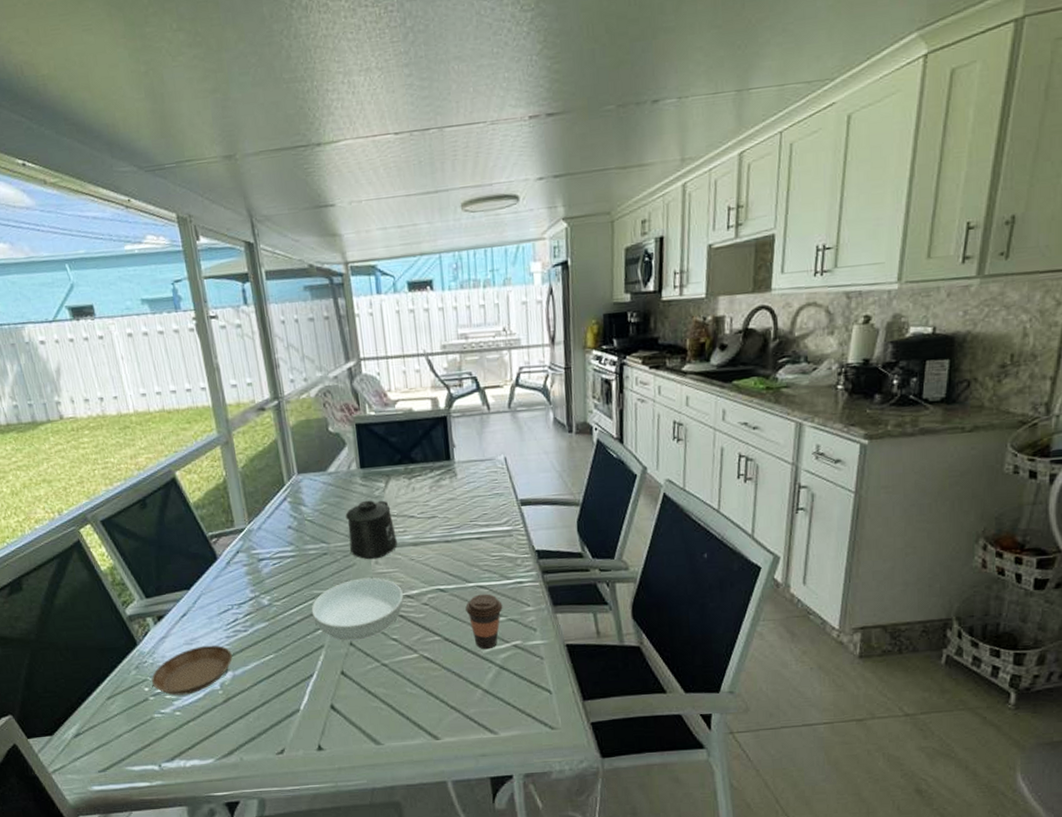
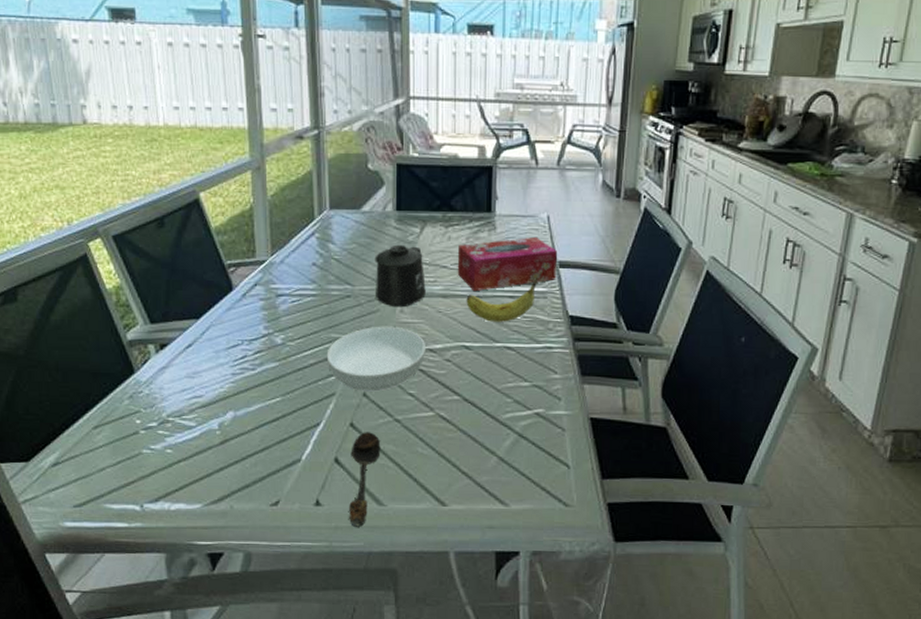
saucer: present [151,645,233,696] -> none [144,380,236,433]
spoon: none [345,678,373,767] -> present [349,432,381,527]
tissue box: none [423,478,519,536] -> present [457,236,557,291]
fruit: none [436,514,503,564] -> present [466,274,539,322]
coffee cup: present [465,593,503,650] -> none [490,355,529,415]

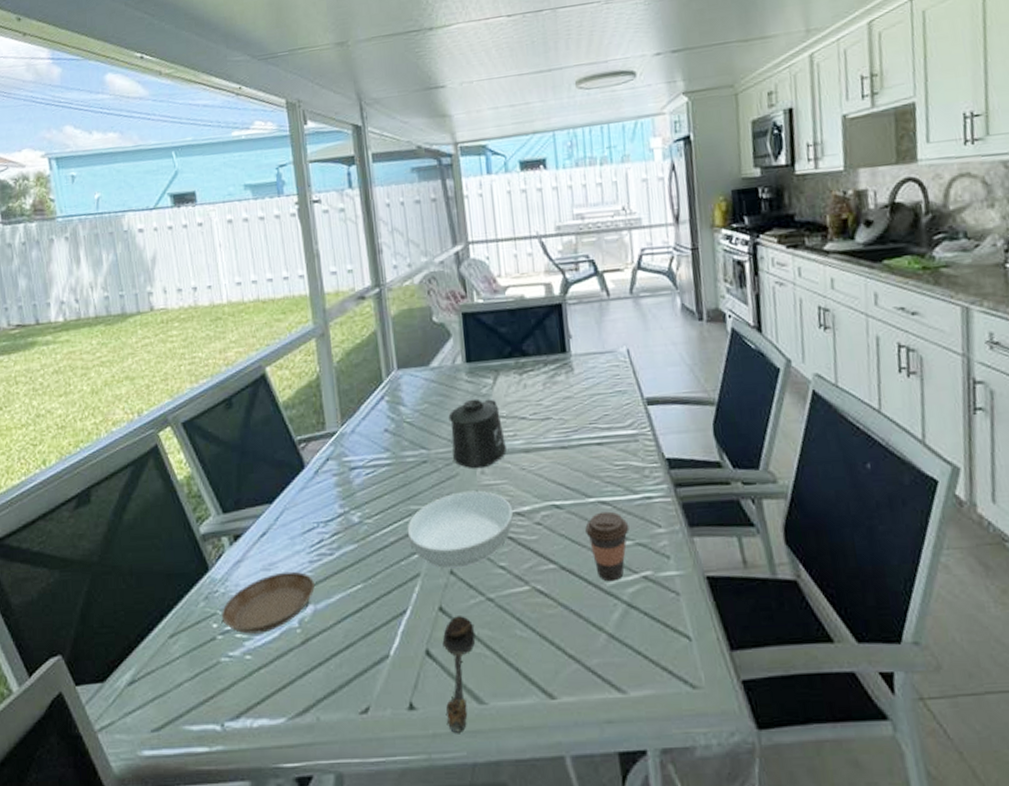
saucer: none [144,380,236,433] -> present [221,571,315,635]
tissue box: present [457,236,557,291] -> none [535,373,646,441]
fruit: present [466,274,539,322] -> none [550,415,627,475]
coffee cup: none [490,355,529,415] -> present [585,511,629,582]

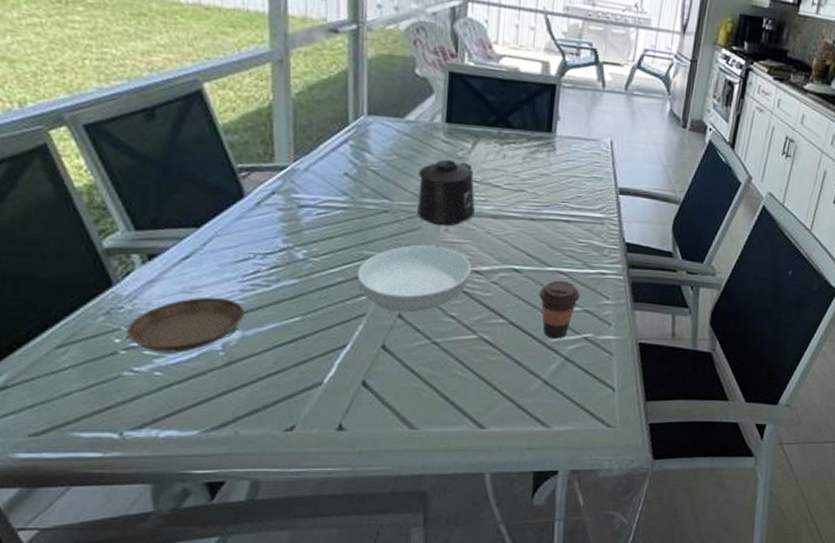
spoon: present [443,616,476,733] -> none [376,354,416,451]

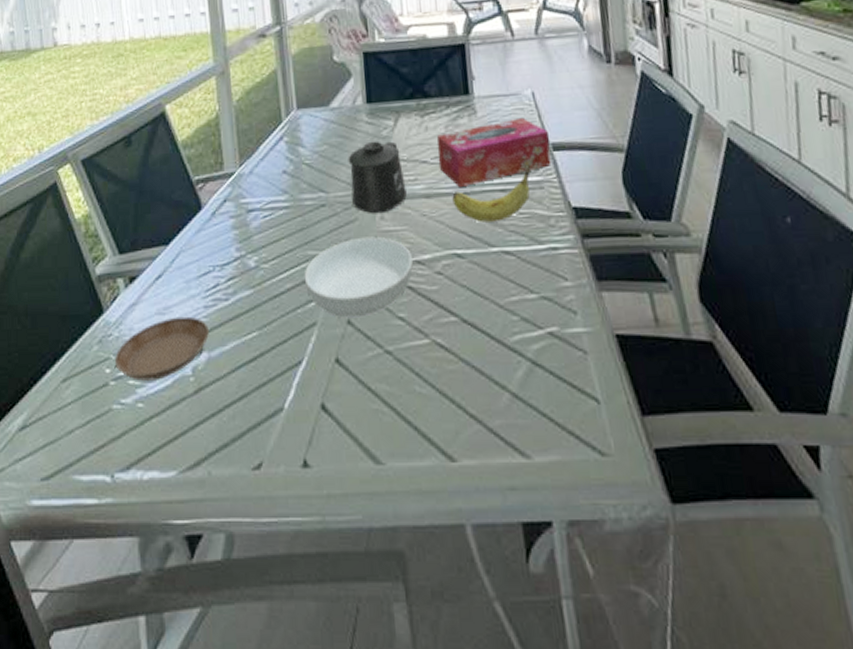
tissue box: none [510,161,618,213] -> present [437,117,551,187]
fruit: none [518,200,597,246] -> present [452,161,532,223]
coffee cup: present [539,280,580,339] -> none [488,262,534,337]

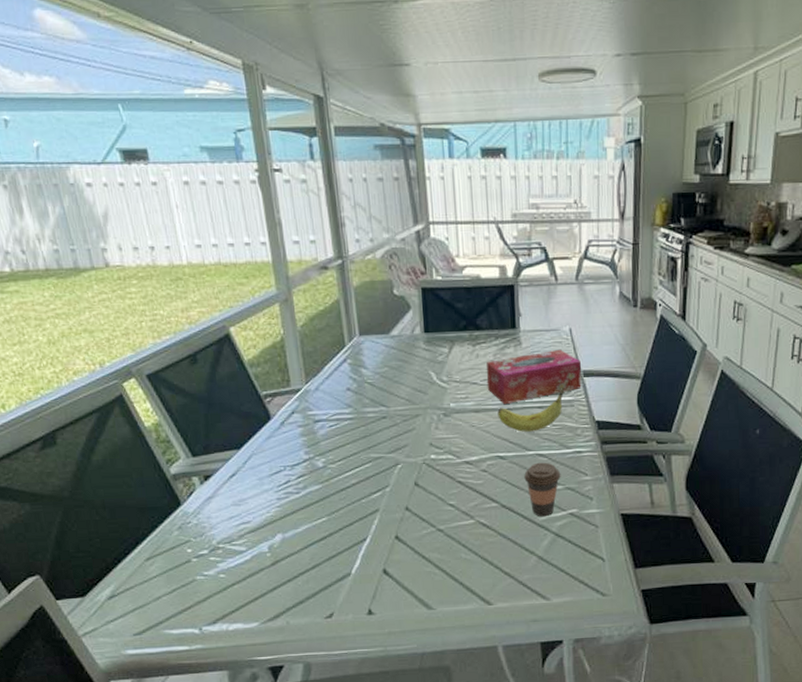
saucer: present [114,316,209,382] -> none [195,506,283,558]
serving bowl: present [304,236,413,318] -> none [367,442,462,506]
mug: present [348,141,407,214] -> none [407,365,459,425]
coffee cup: none [488,262,534,337] -> present [524,462,561,517]

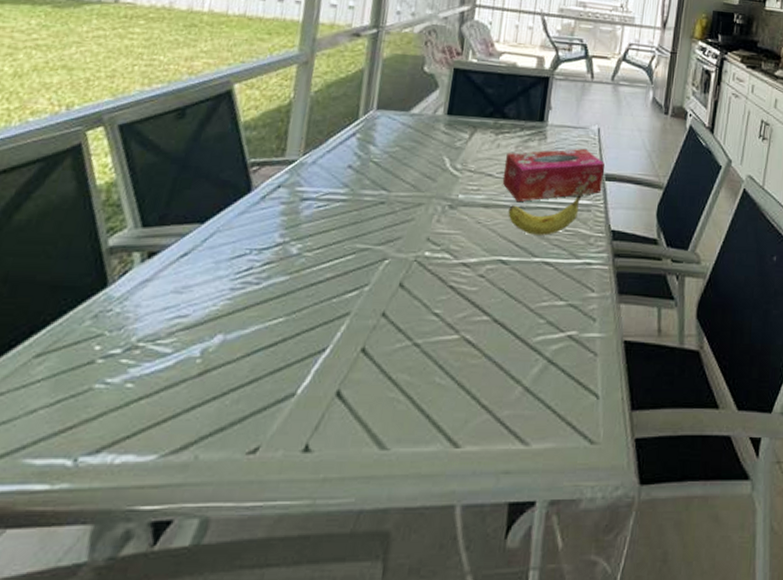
coffee cup: present [524,462,561,517] -> none [524,271,566,338]

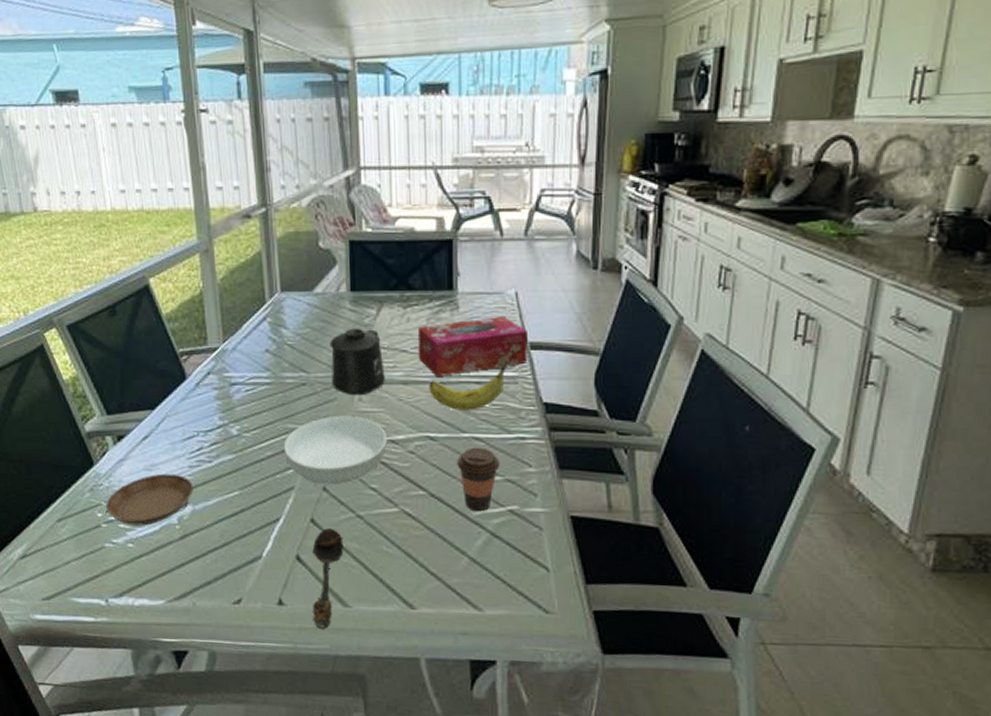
saucer: none [108,296,231,362] -> present [105,473,193,527]
spoon: none [342,359,394,478] -> present [313,528,344,629]
serving bowl: none [346,236,460,311] -> present [283,415,387,486]
mug: none [412,149,469,217] -> present [329,328,385,396]
coffee cup: none [524,271,566,338] -> present [457,447,500,512]

